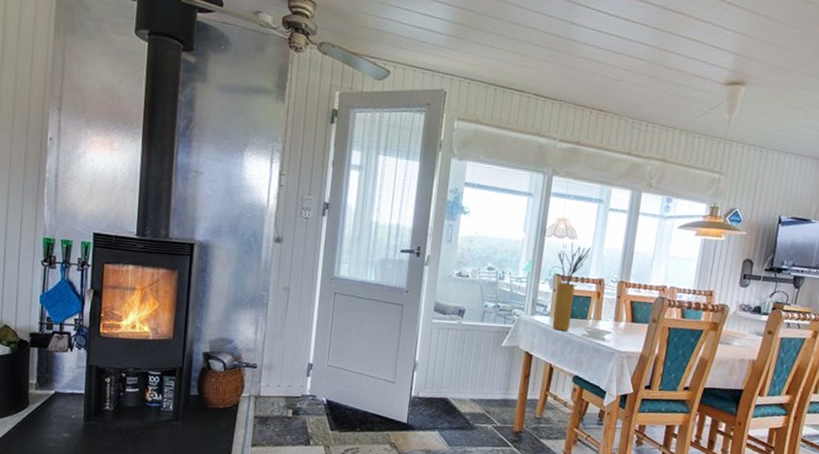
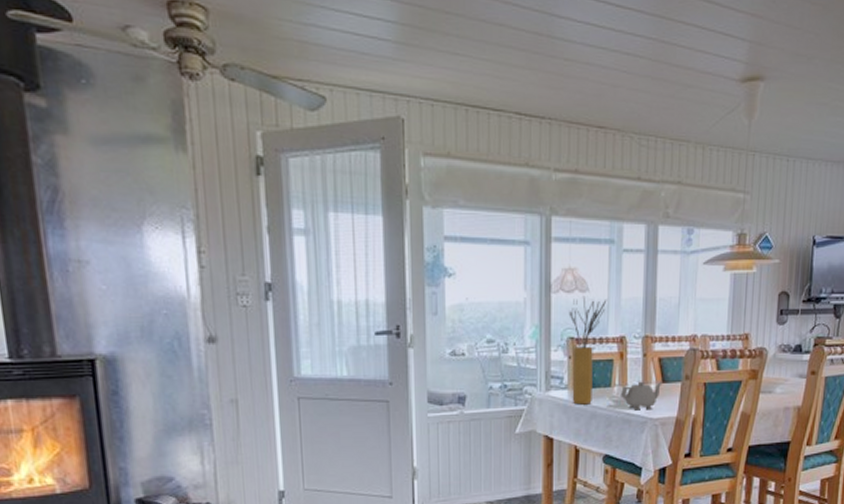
teapot: none [593,318,633,344] -> present [620,381,664,411]

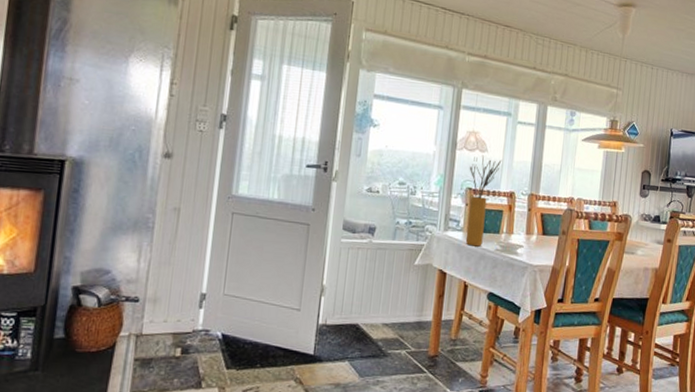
teapot: present [620,381,664,411] -> none [506,231,544,257]

